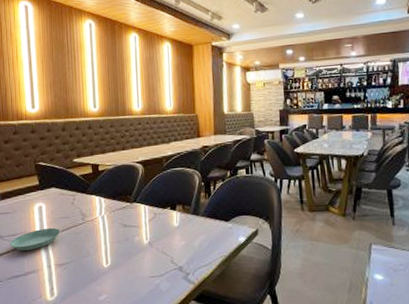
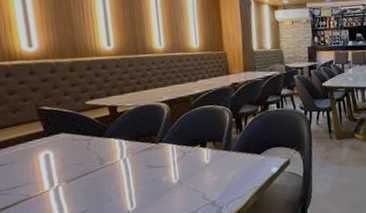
saucer: present [9,227,61,251] -> none [8,175,75,204]

